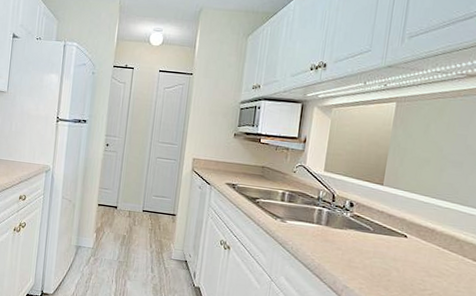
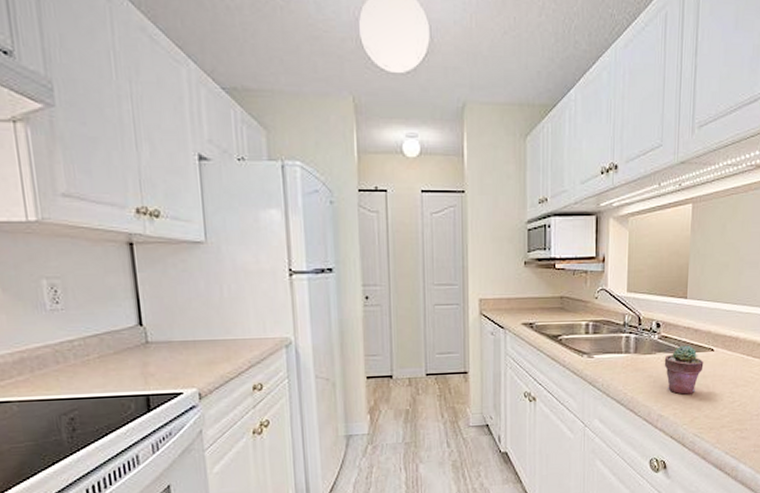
potted succulent: none [354,226,396,274] -> present [664,345,704,395]

